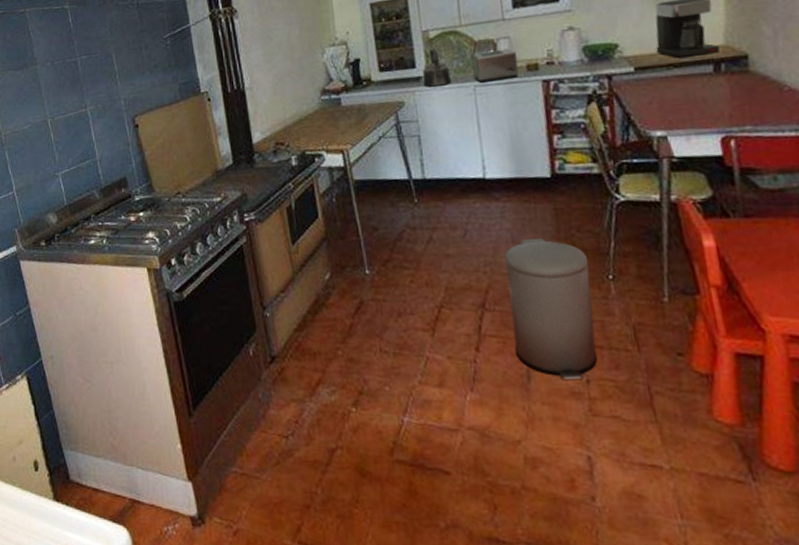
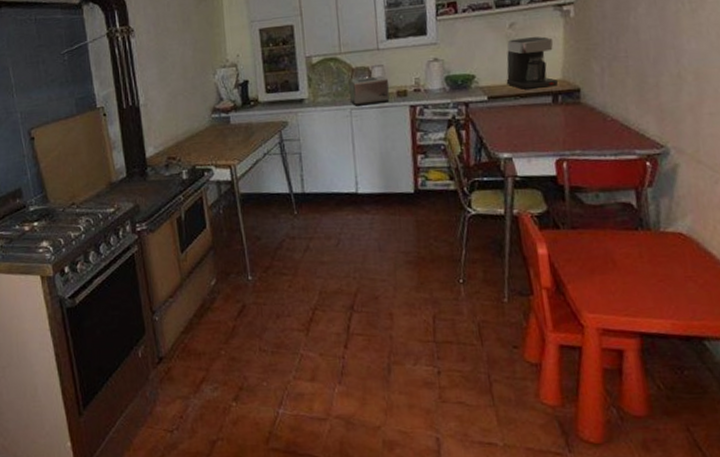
kettle: present [422,48,451,87] -> none [305,73,330,109]
pedal bin: present [505,238,597,381] -> none [372,247,447,373]

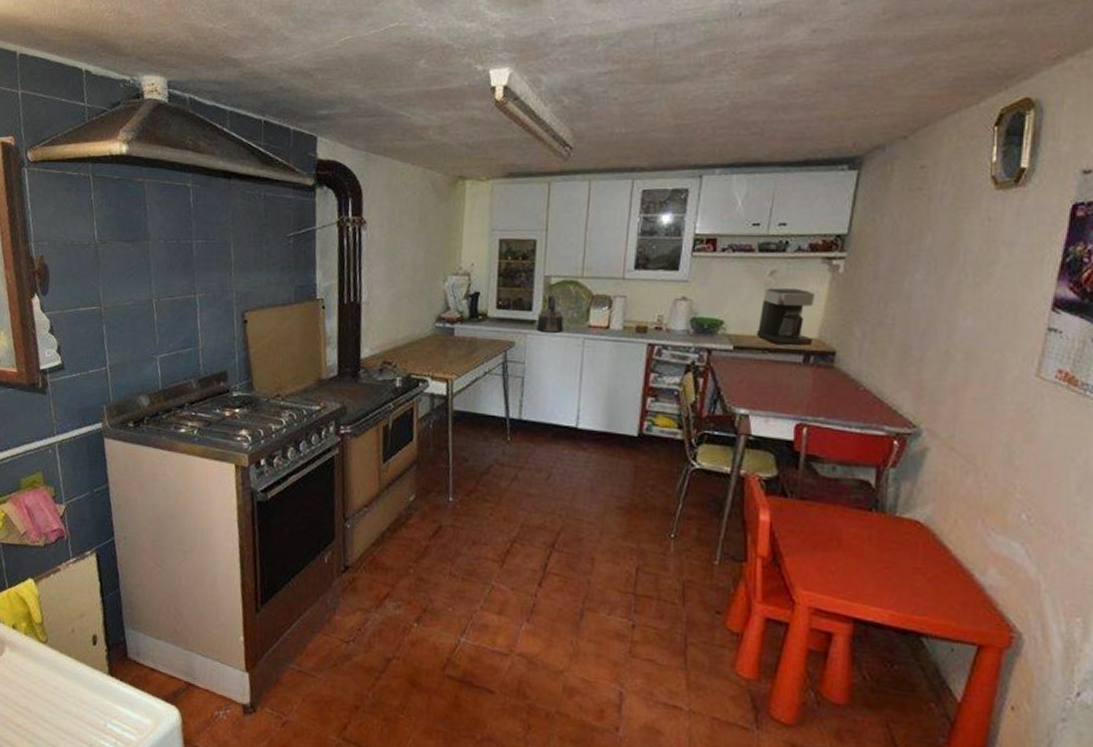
kettle: none [305,73,330,109] -> present [536,295,564,333]
toaster: present [349,75,390,106] -> none [585,306,630,338]

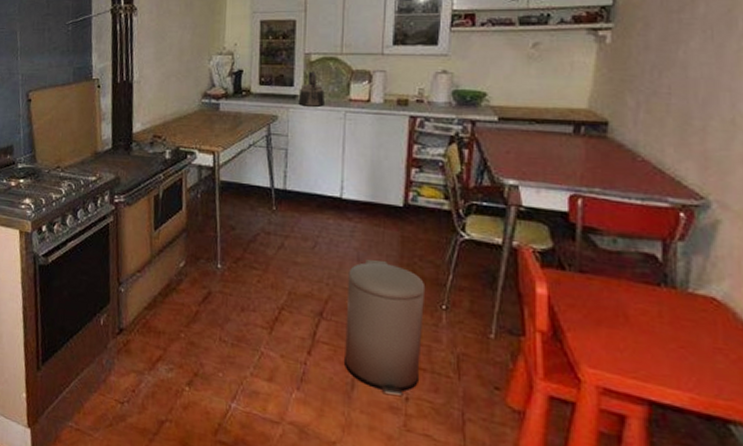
pedal bin: none [574,490,656,625] -> present [345,260,426,397]
coffee maker: present [756,288,816,346] -> none [522,60,583,116]

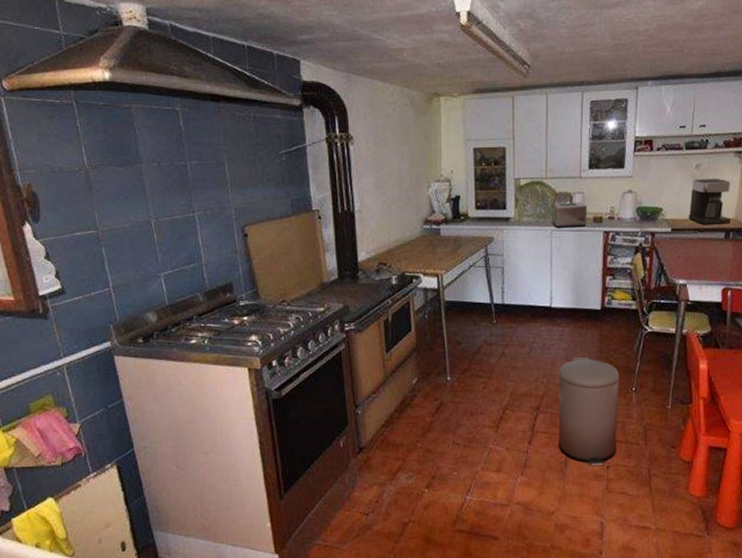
kettle: present [298,71,325,107] -> none [511,195,533,227]
toaster: none [346,81,390,110] -> present [552,202,588,228]
coffee maker: none [522,60,583,116] -> present [688,179,731,224]

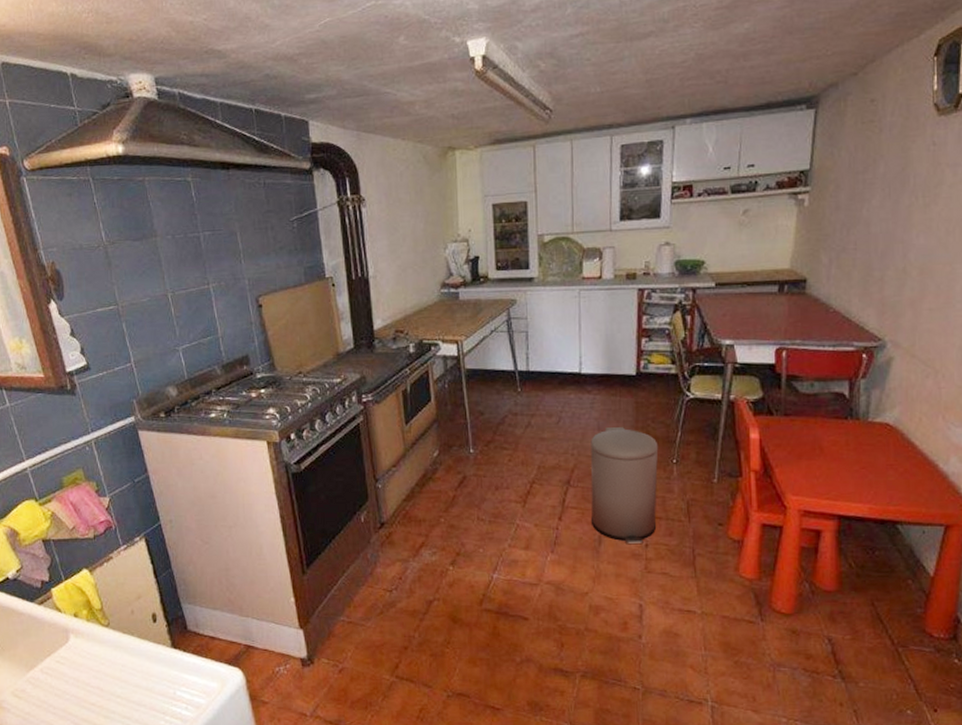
toaster: present [552,202,588,228] -> none [579,257,619,287]
coffee maker: present [688,179,731,224] -> none [735,225,785,277]

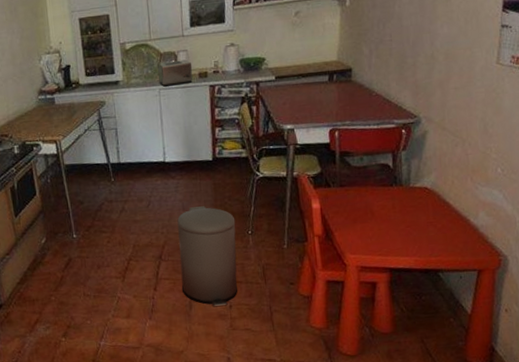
toaster: none [579,257,619,287] -> present [157,59,193,87]

